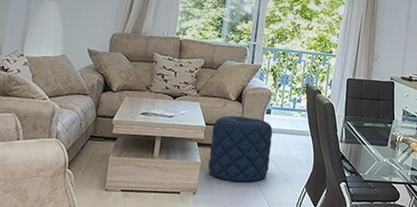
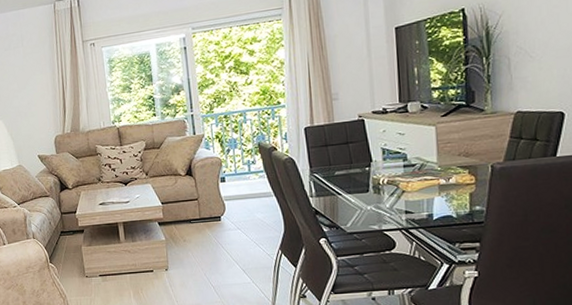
pouf: present [208,115,273,182] -> none [169,188,236,254]

